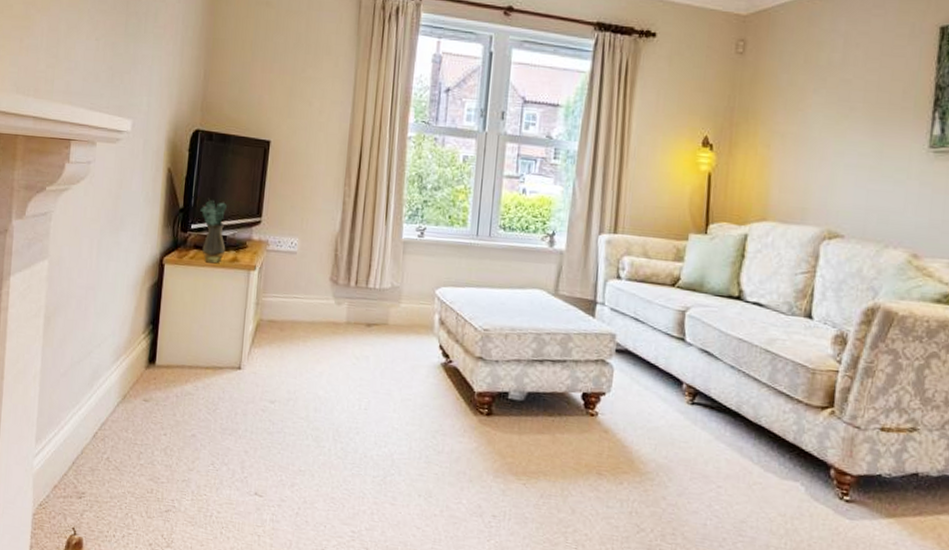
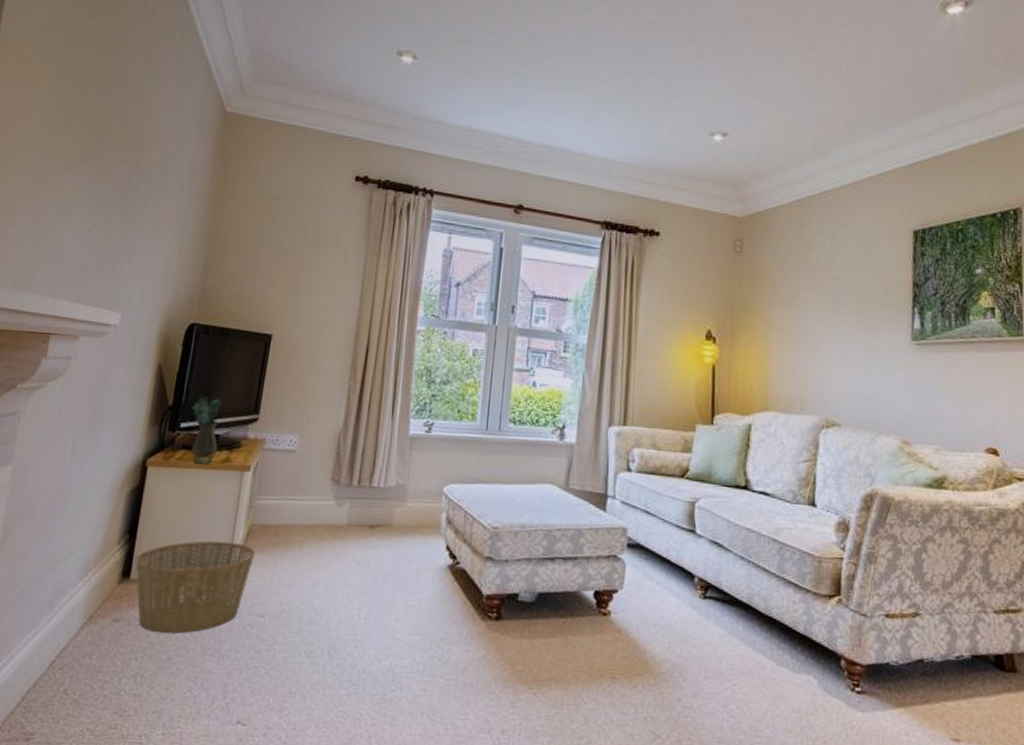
basket: none [159,333,264,415] -> present [135,541,255,634]

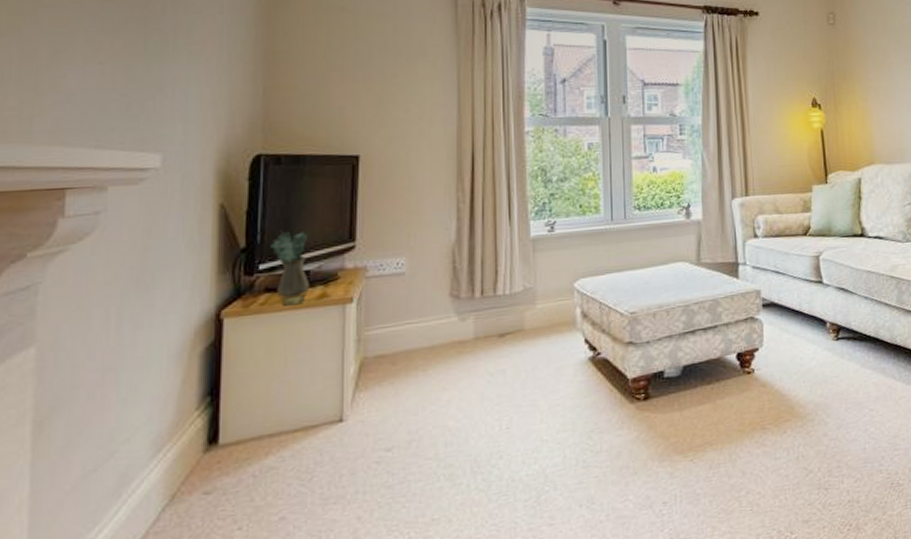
basket: present [135,541,255,634] -> none [223,380,371,495]

